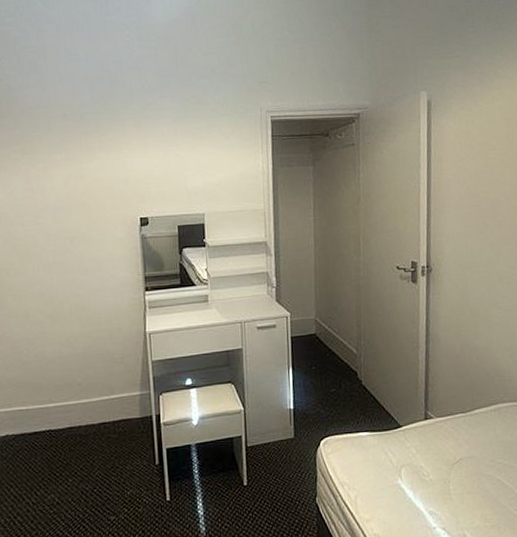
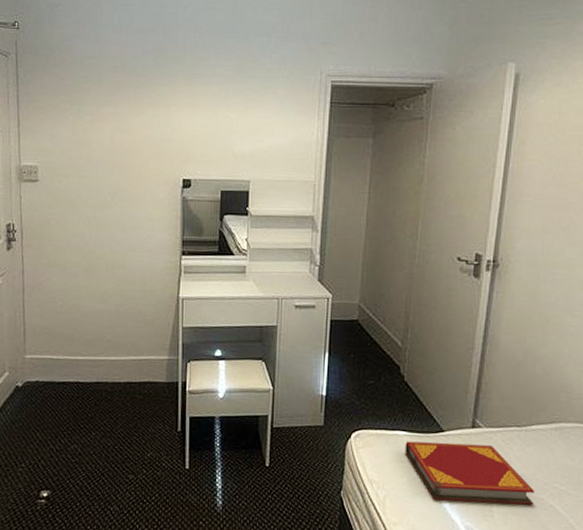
hardback book: none [369,434,484,492] -> present [405,441,535,505]

